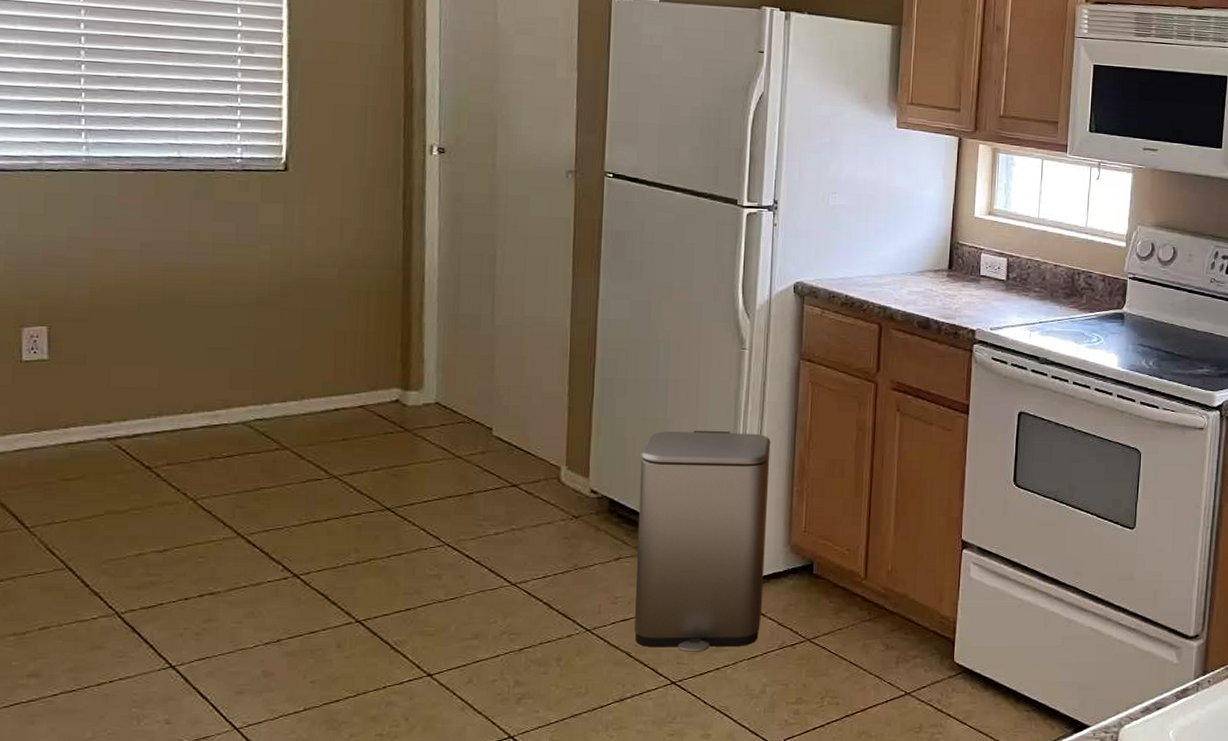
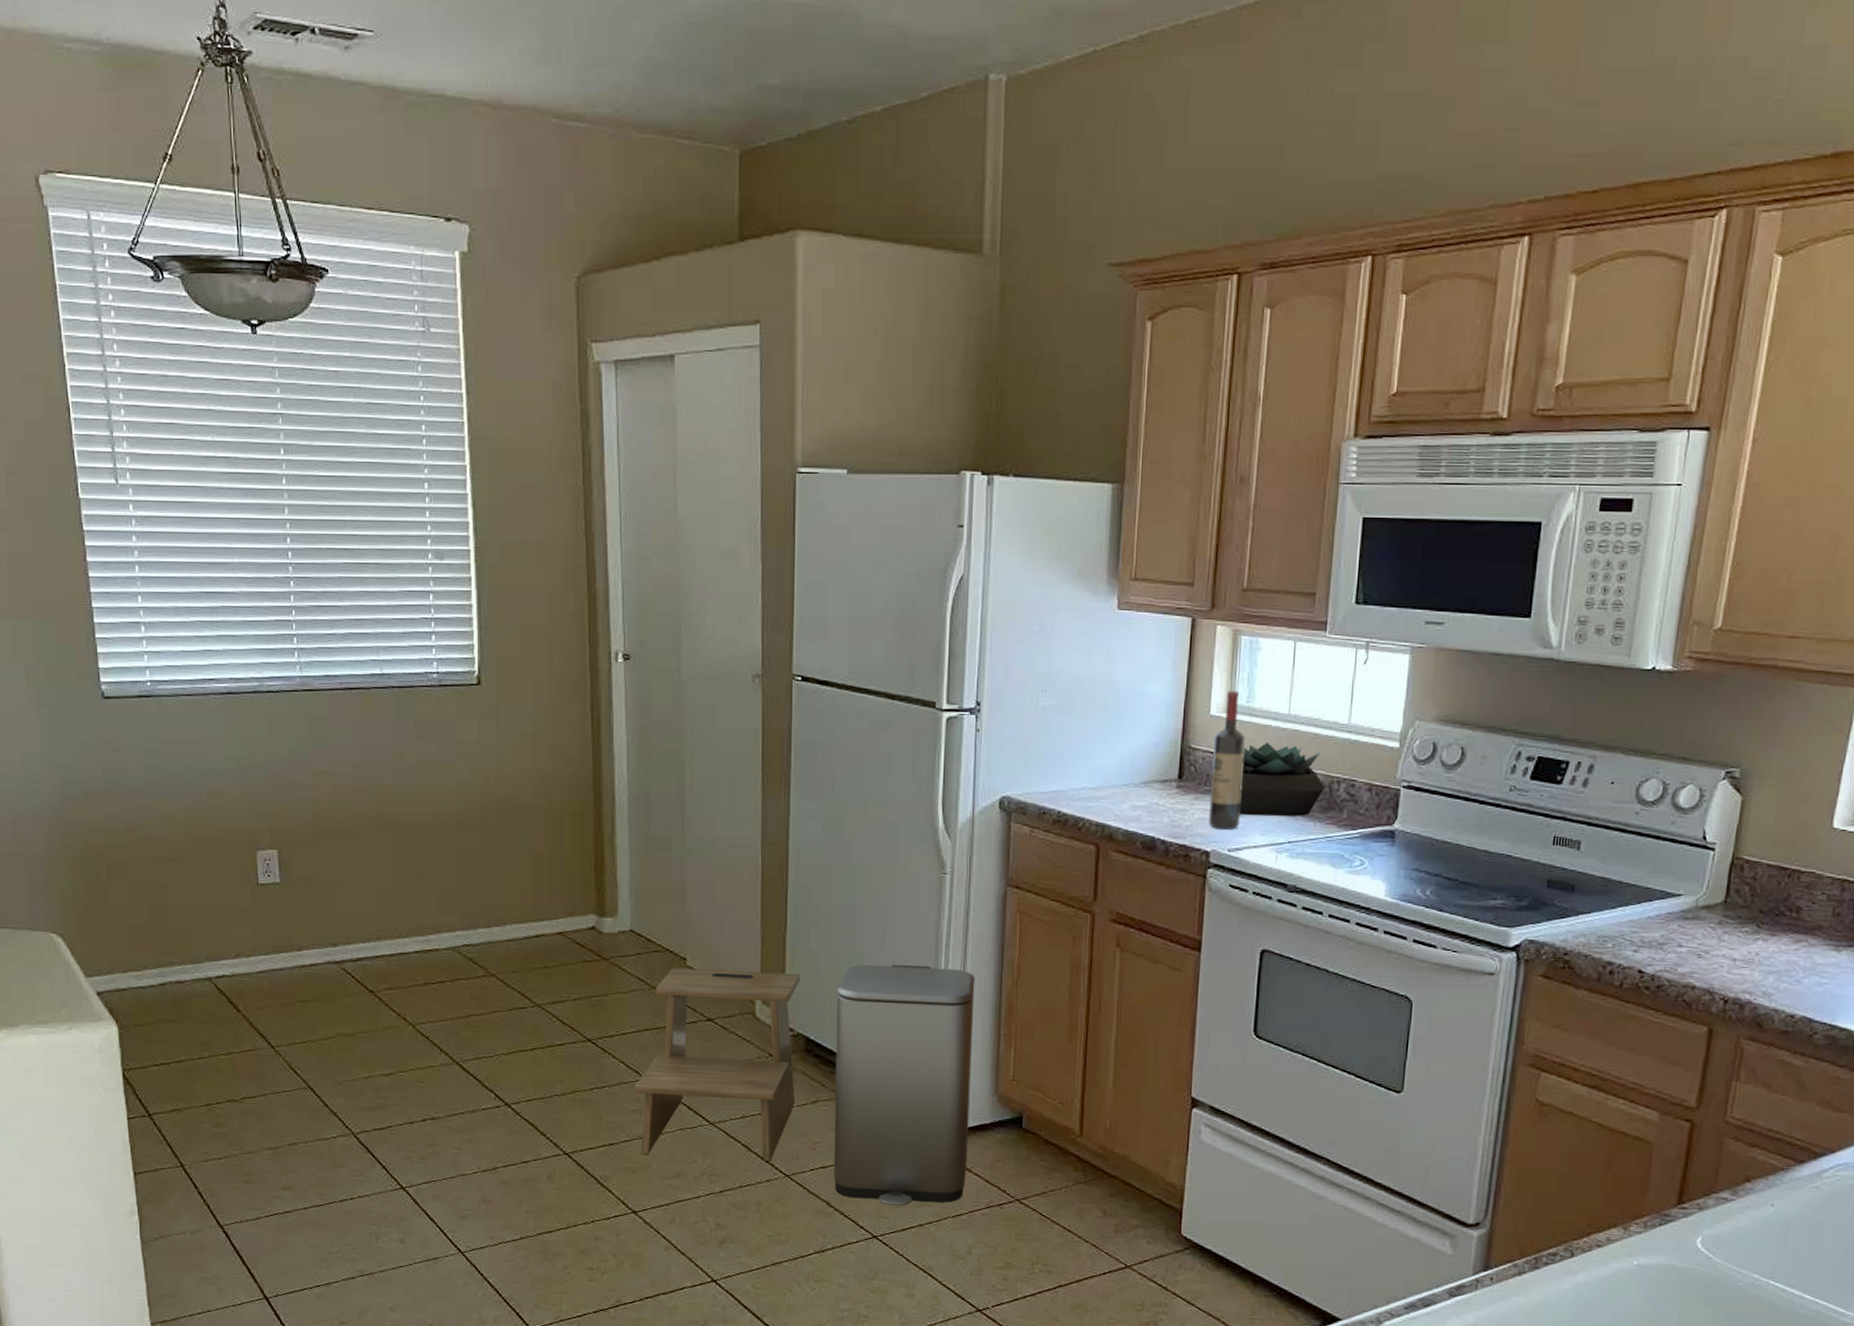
step stool: none [435,437,606,619] -> present [635,968,801,1162]
wine bottle: none [974,197,1004,312] -> present [1209,691,1246,829]
succulent plant: none [999,240,1069,301] -> present [1239,742,1325,816]

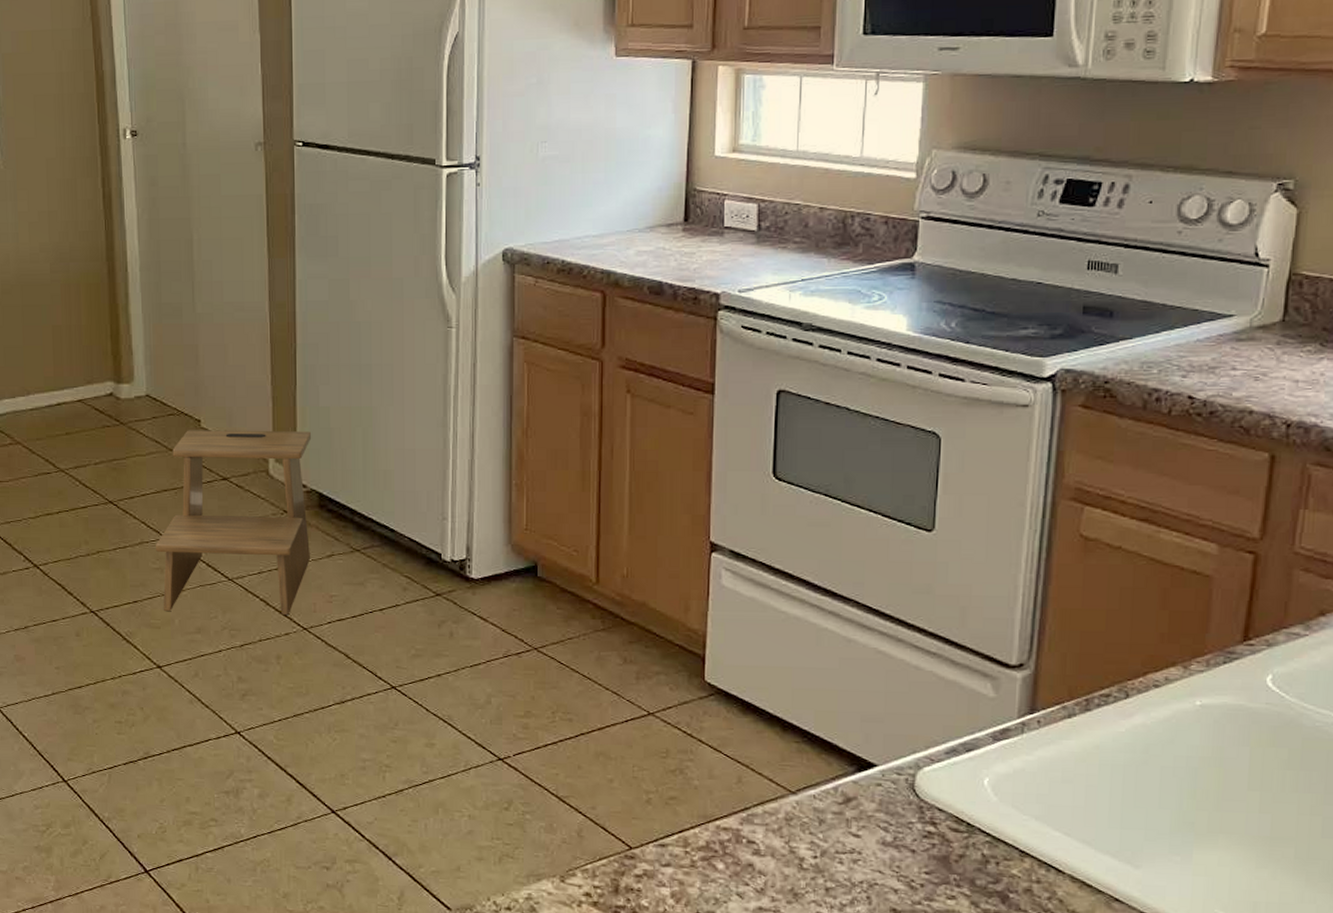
pedal bin: present [834,964,975,1206] -> none [348,418,485,656]
wine bottle: present [1209,691,1246,829] -> none [717,130,753,270]
succulent plant: present [1239,742,1325,816] -> none [749,180,839,254]

